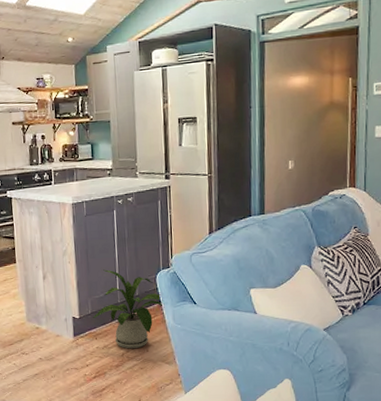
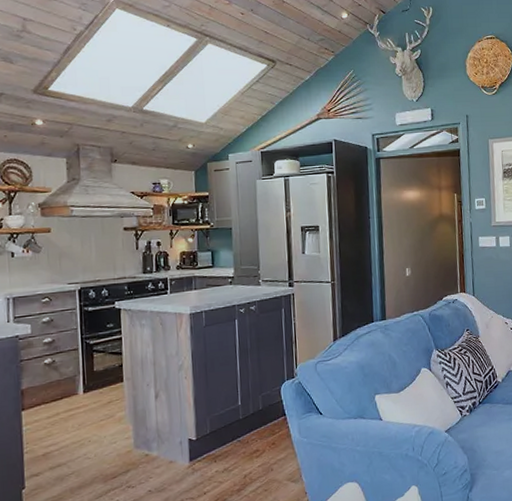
house plant: present [93,269,165,349] -> none [212,383,290,470]

